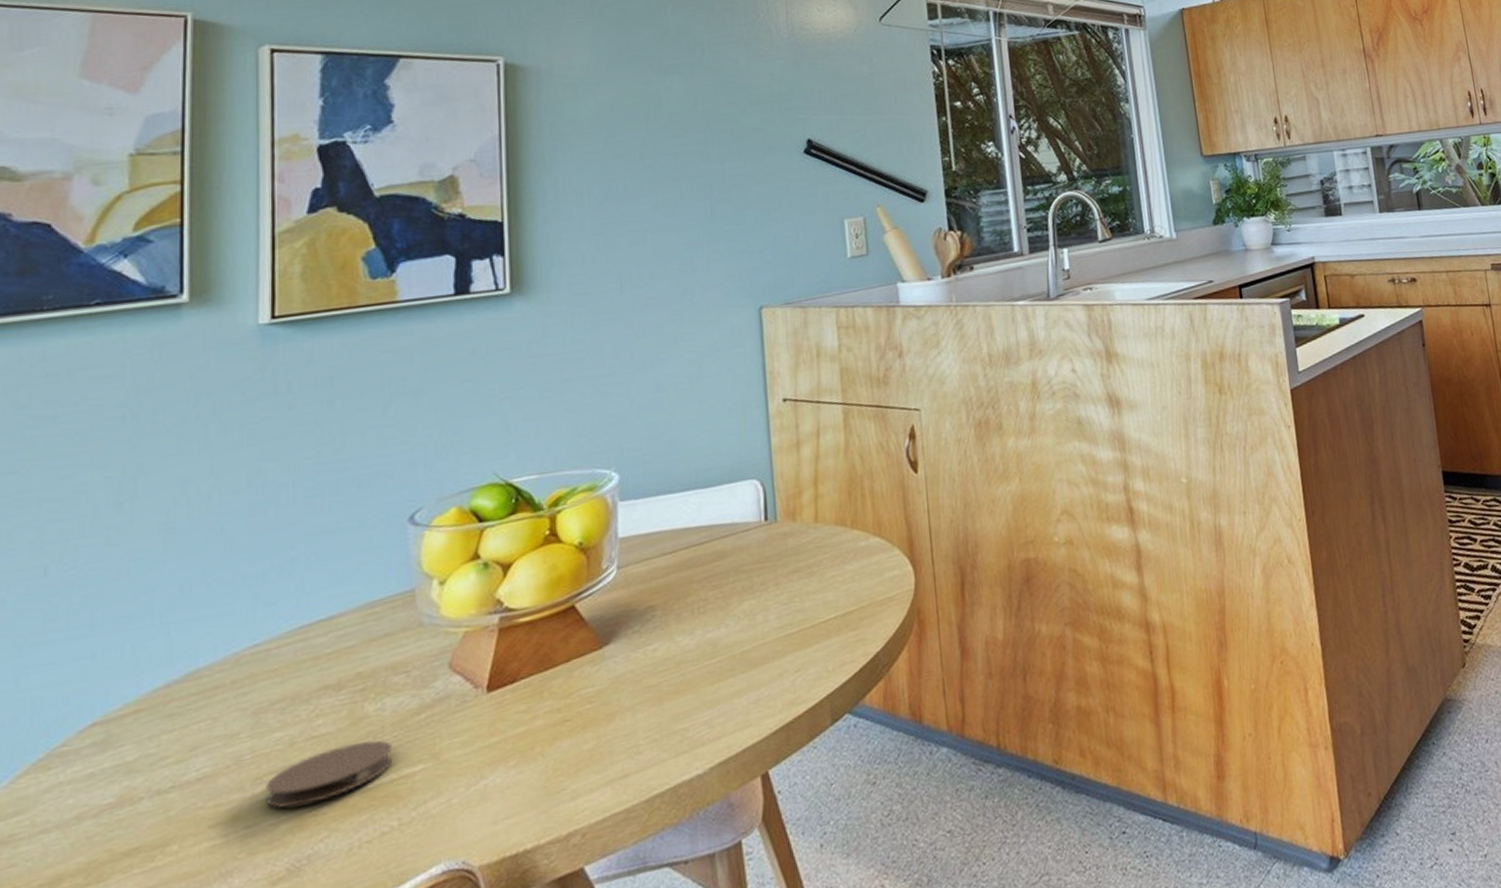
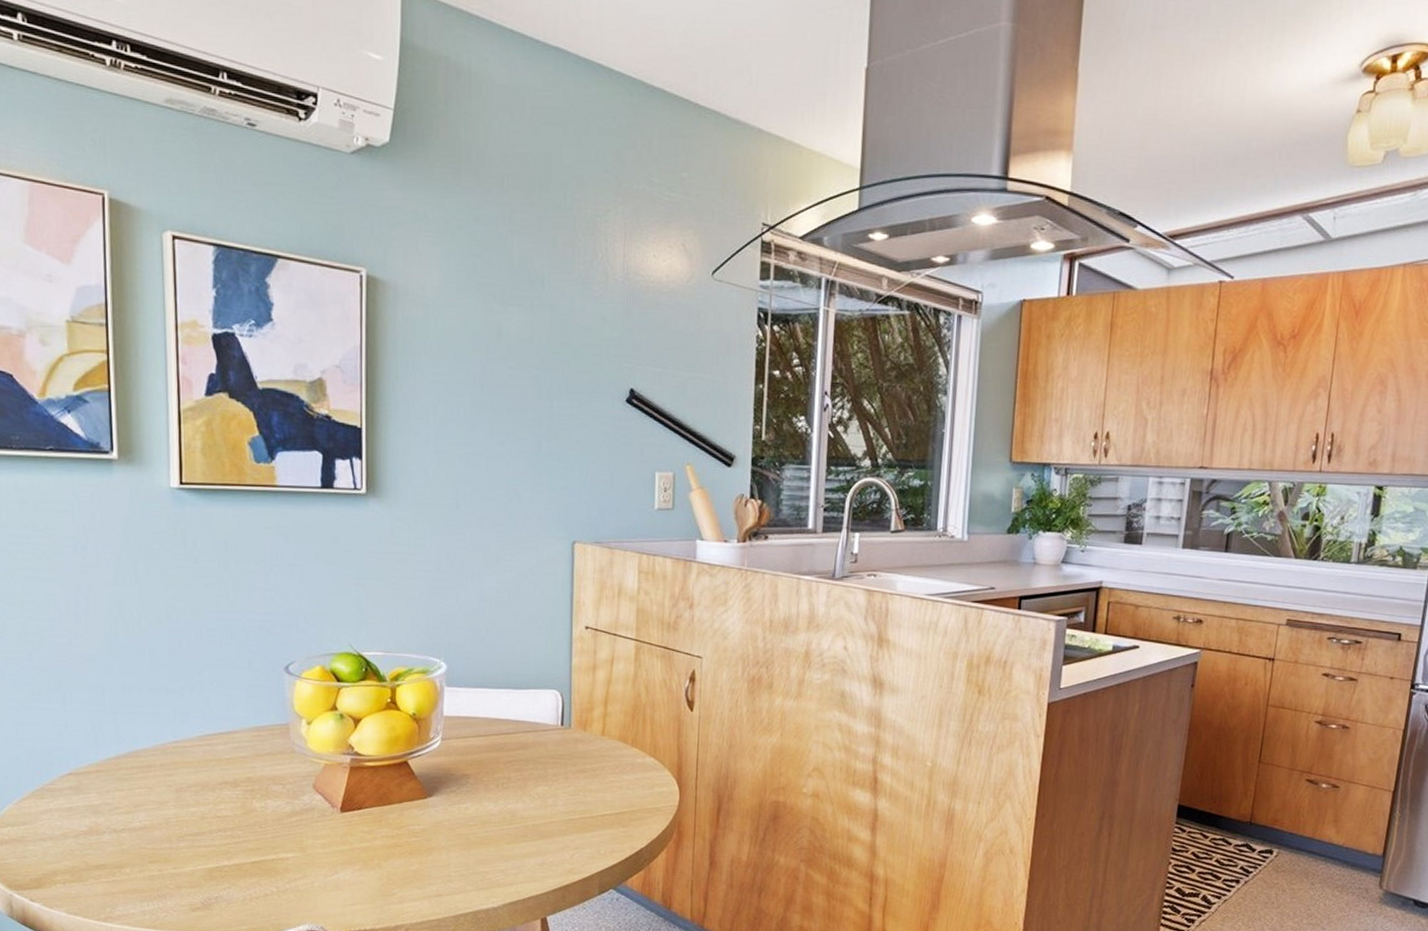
coaster: present [266,739,393,808] -> none [186,827,273,862]

